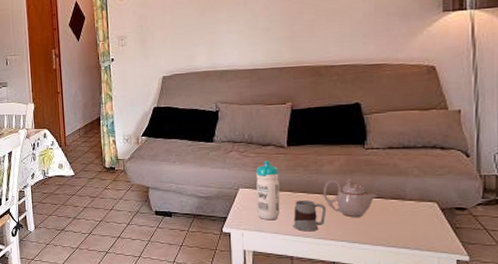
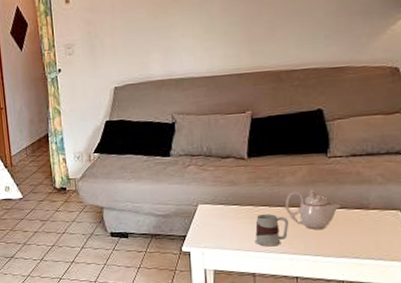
water bottle: present [256,160,280,219] -> none [216,173,241,236]

